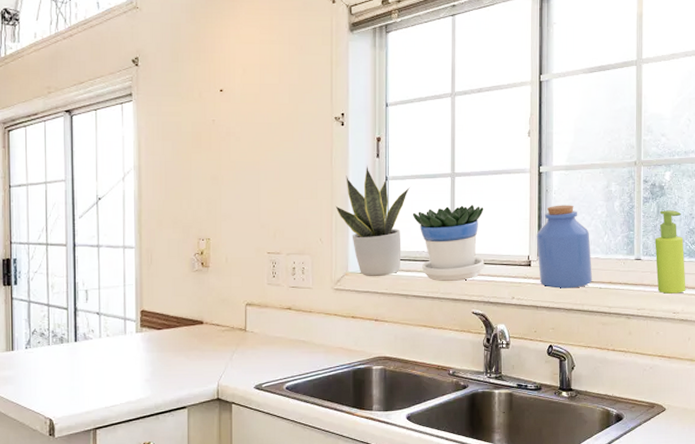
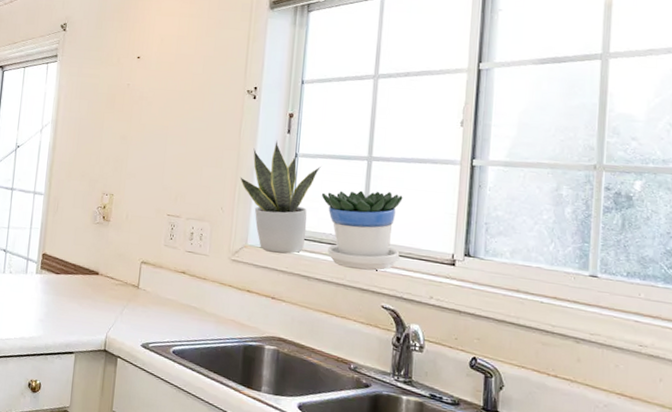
jar: present [536,205,593,289] -> none [463,203,533,298]
soap dispenser: present [655,210,686,294] -> none [617,224,659,324]

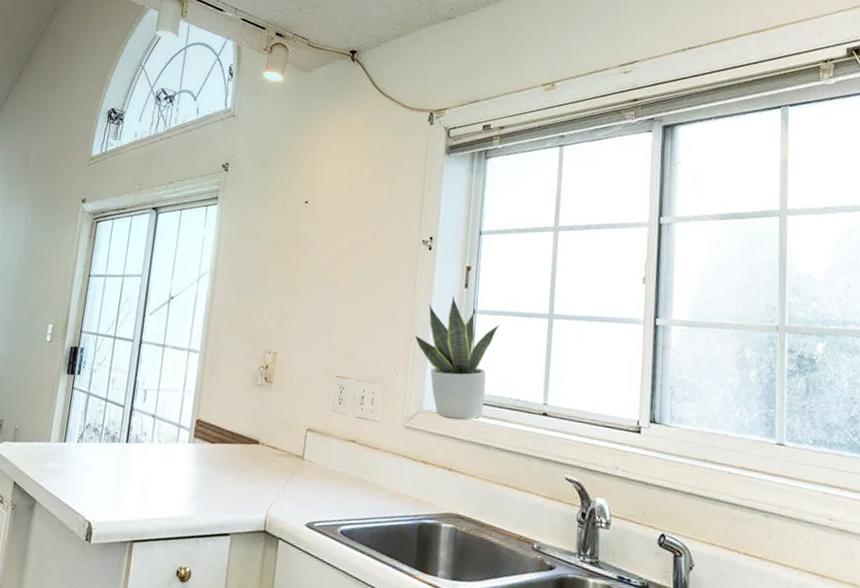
flowerpot: present [321,190,403,271] -> none [500,350,586,439]

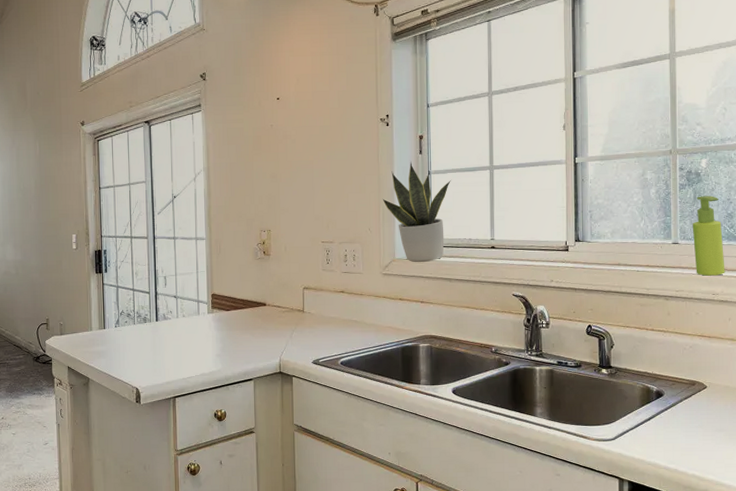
soap dispenser: none [803,388,846,496] -> present [692,196,725,276]

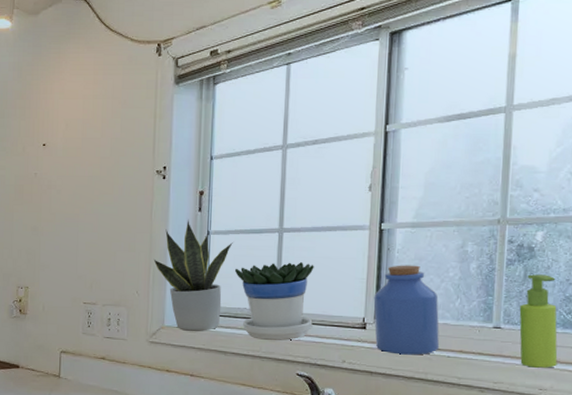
flowerpot: none [454,195,524,267] -> present [234,262,314,341]
jar: none [573,193,630,272] -> present [373,265,440,355]

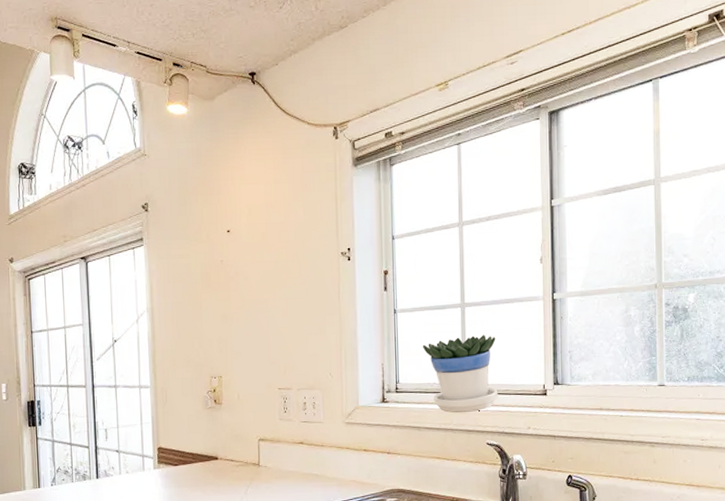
potted plant: present [153,219,233,332] -> none [344,298,419,410]
jar: present [373,265,440,355] -> none [551,331,613,417]
soap dispenser: present [519,274,558,368] -> none [679,333,715,420]

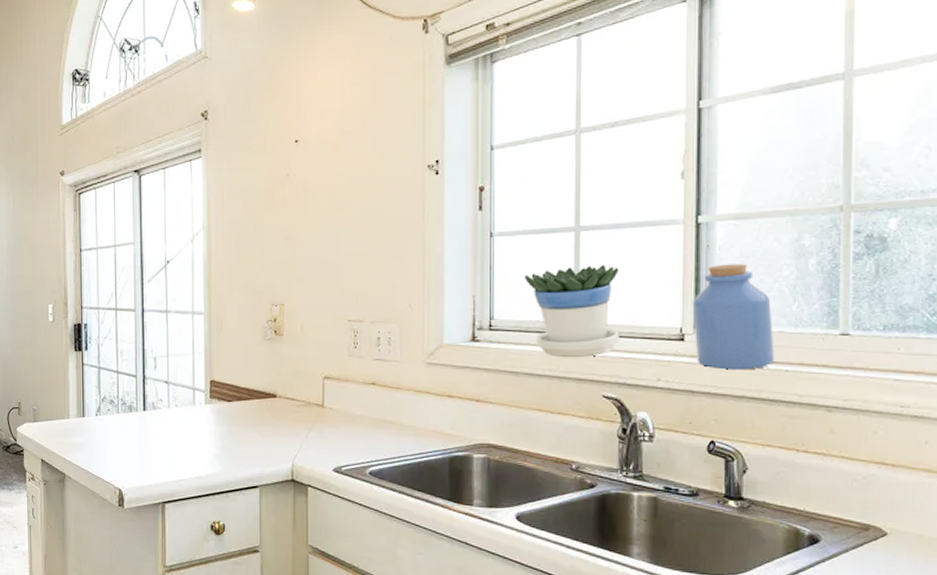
jar: none [551,331,613,417] -> present [692,264,775,370]

